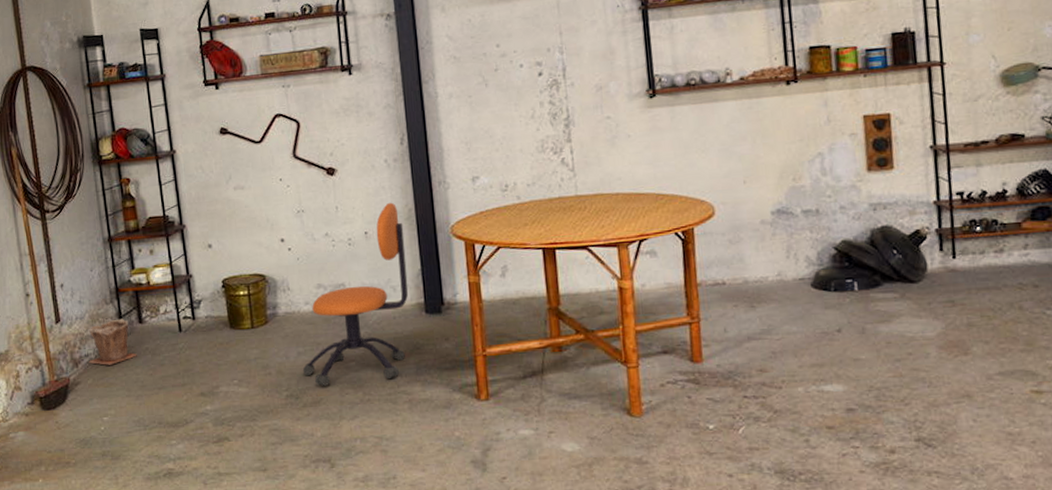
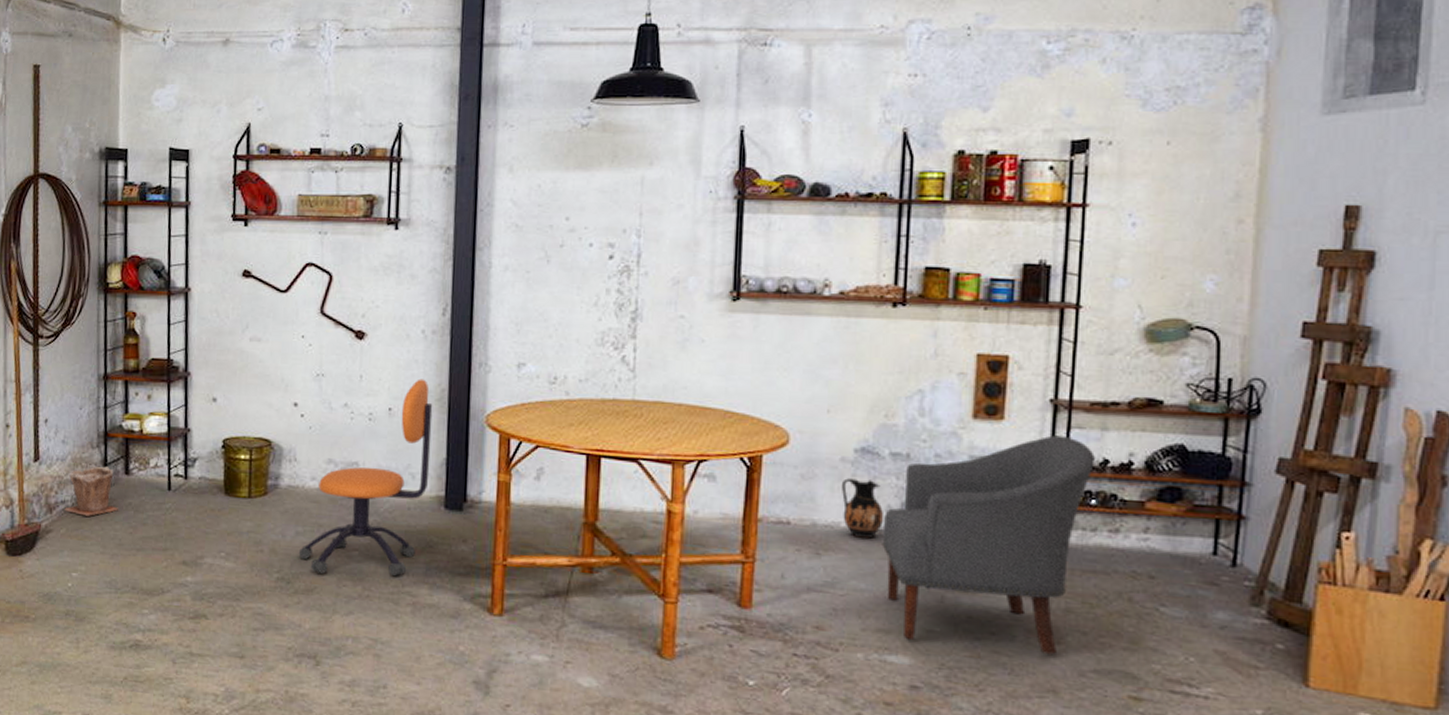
ceramic jug: none [764,236,805,288] -> present [841,478,885,539]
chair: none [804,175,975,370] -> present [882,435,1095,655]

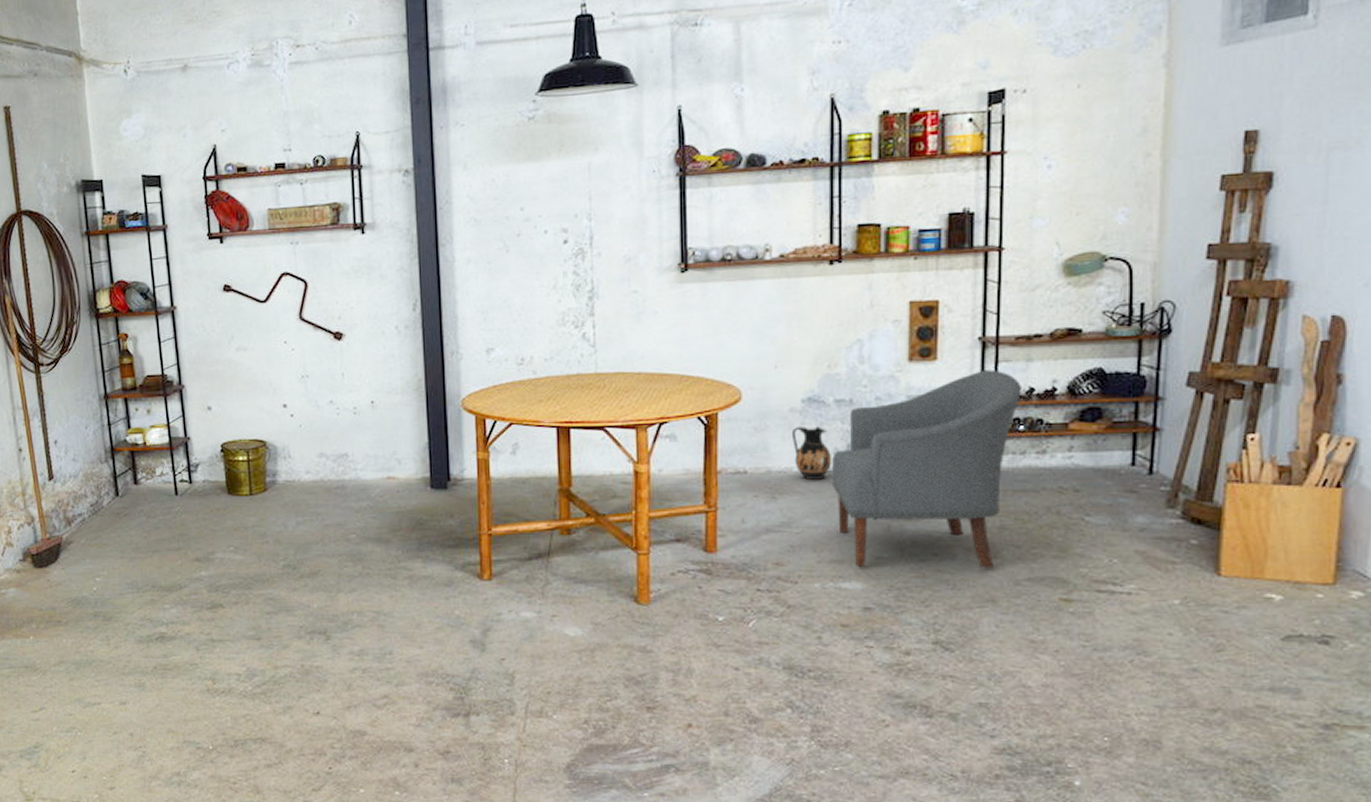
plant pot: present [64,466,119,516] -> none [82,479,133,526]
office chair: present [298,378,433,576] -> none [300,371,414,557]

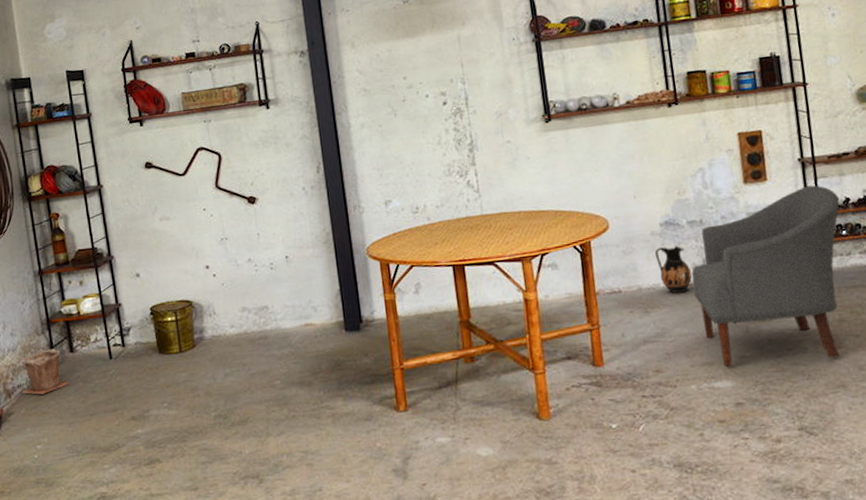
plant pot: none [82,479,133,526] -> present [21,348,70,395]

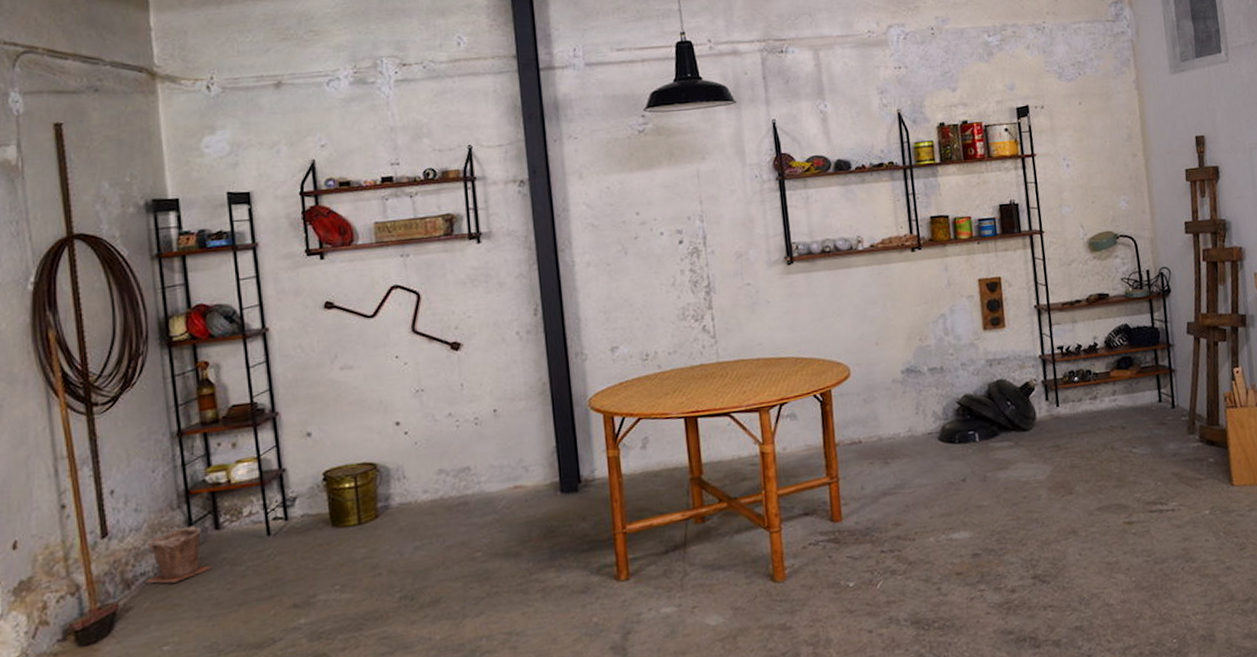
ceramic jug: present [654,246,693,294] -> none [895,393,933,443]
chair: present [692,185,840,368] -> none [932,332,1072,518]

